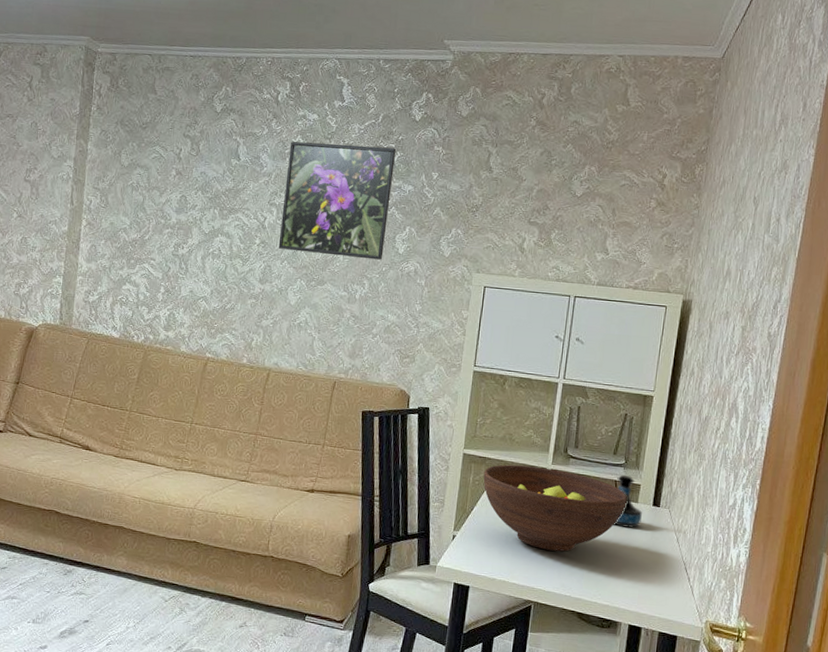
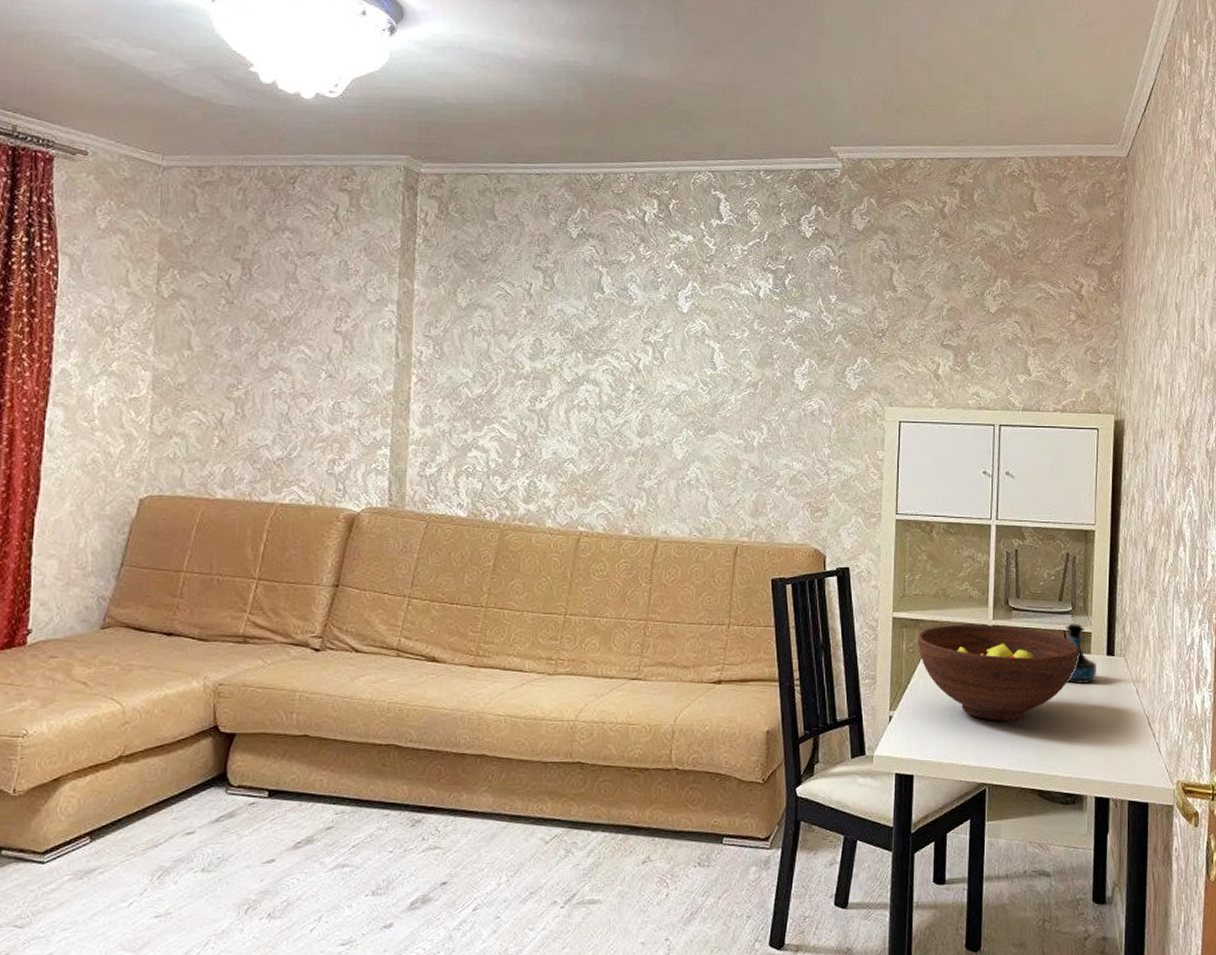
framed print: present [278,141,397,260] -> none [657,268,787,399]

